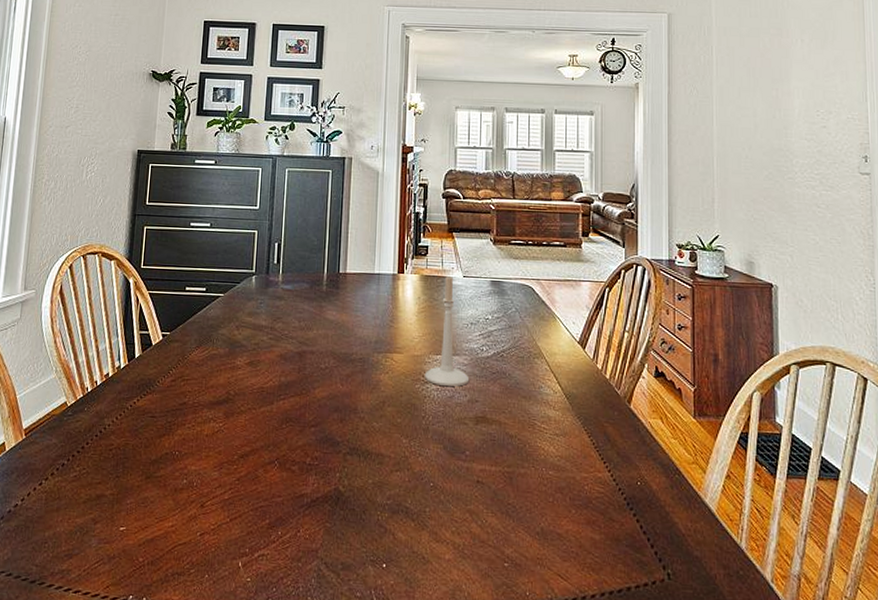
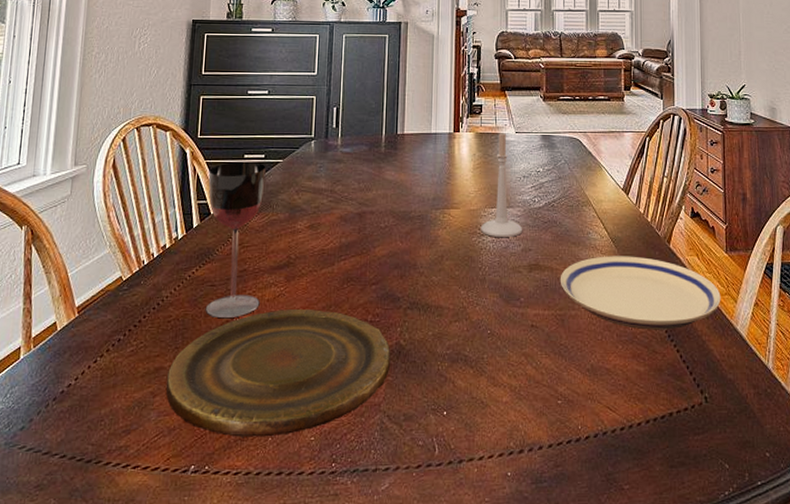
plate: none [106,445,330,574] -> present [165,308,391,437]
wineglass: none [145,294,207,451] -> present [205,162,266,319]
plate: none [508,412,688,497] -> present [560,256,721,330]

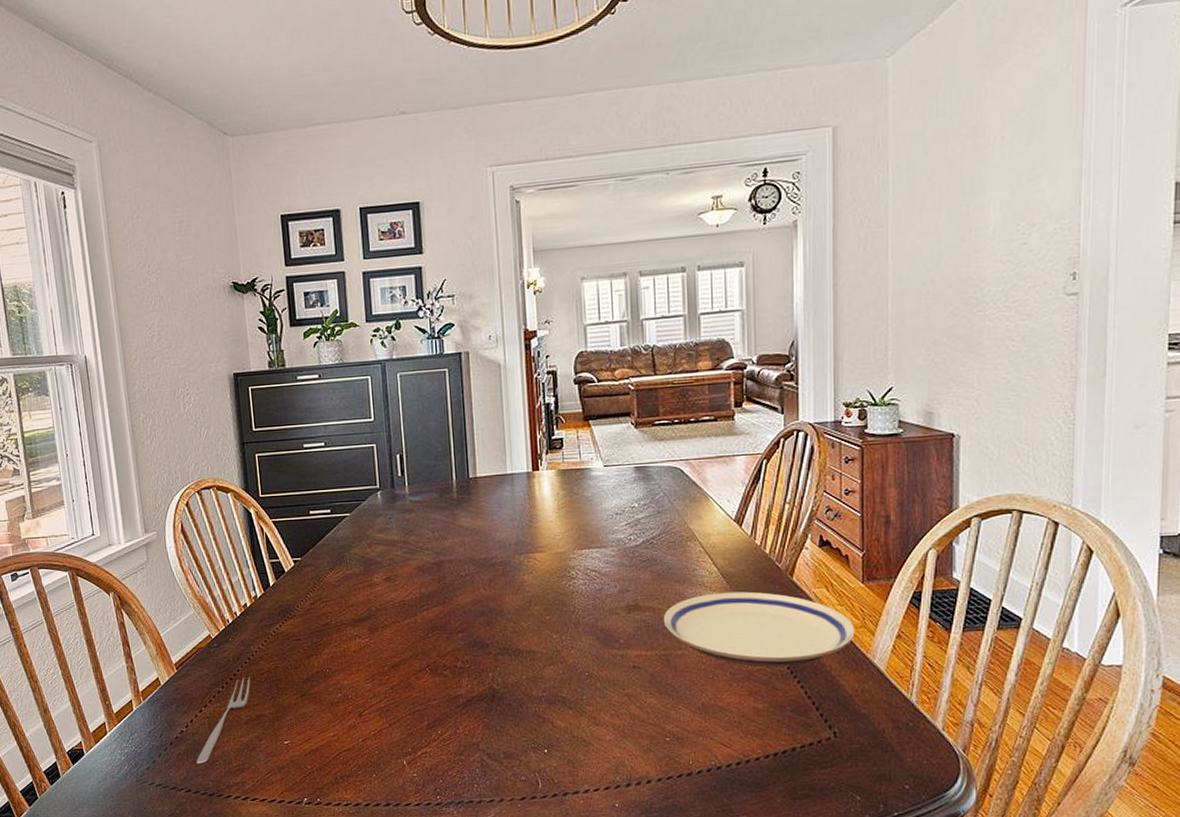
fork: none [78,324,155,424] -> present [196,677,251,764]
plate: present [165,308,391,437] -> none [268,658,486,774]
wineglass: present [205,162,266,319] -> none [276,518,347,670]
candlestick: present [480,133,523,238] -> none [570,468,619,580]

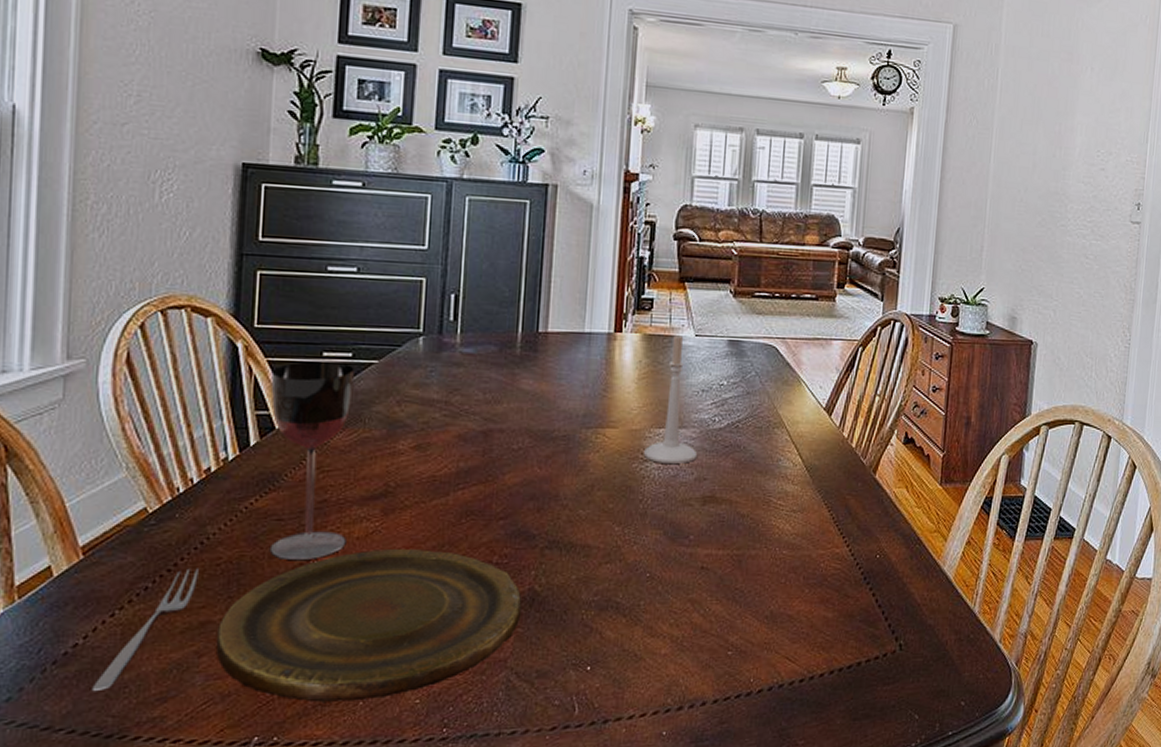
plate: none [268,658,486,774] -> present [215,548,522,702]
wineglass: none [276,518,347,670] -> present [269,361,354,561]
candlestick: none [570,468,619,580] -> present [643,335,698,465]
plate: present [663,591,855,667] -> none [739,487,929,572]

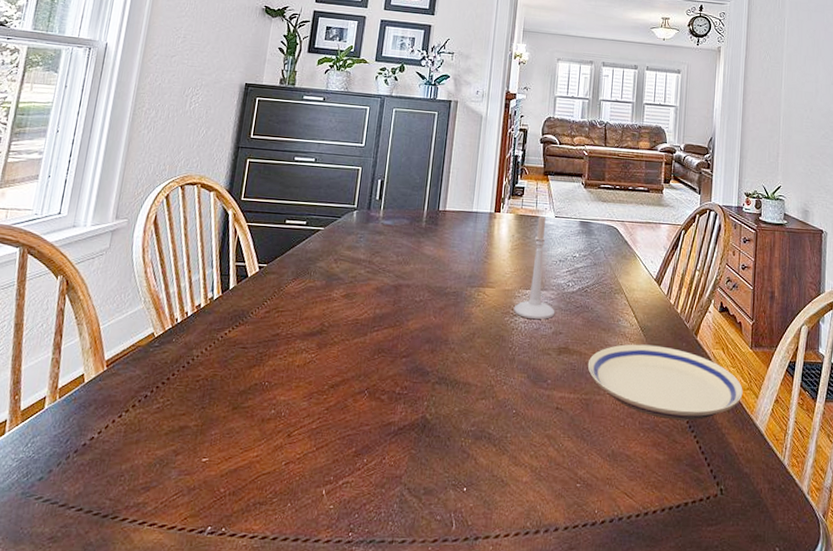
fork: present [91,568,198,692] -> none [98,382,184,478]
plate: present [215,548,522,702] -> none [188,376,416,503]
wineglass: present [269,361,354,561] -> none [234,226,307,382]
plate: none [739,487,929,572] -> present [587,344,743,421]

